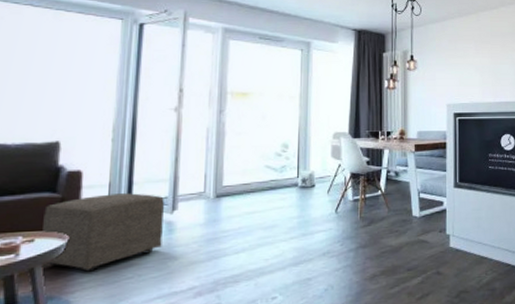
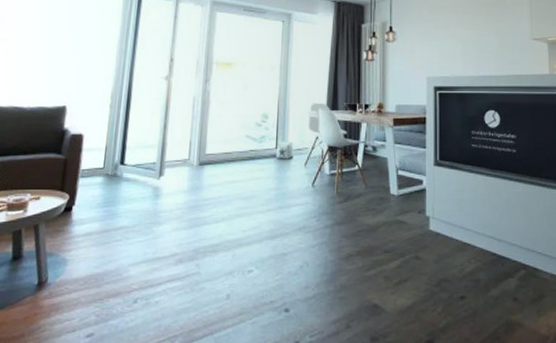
ottoman: present [43,193,164,272] -> none [48,157,153,231]

